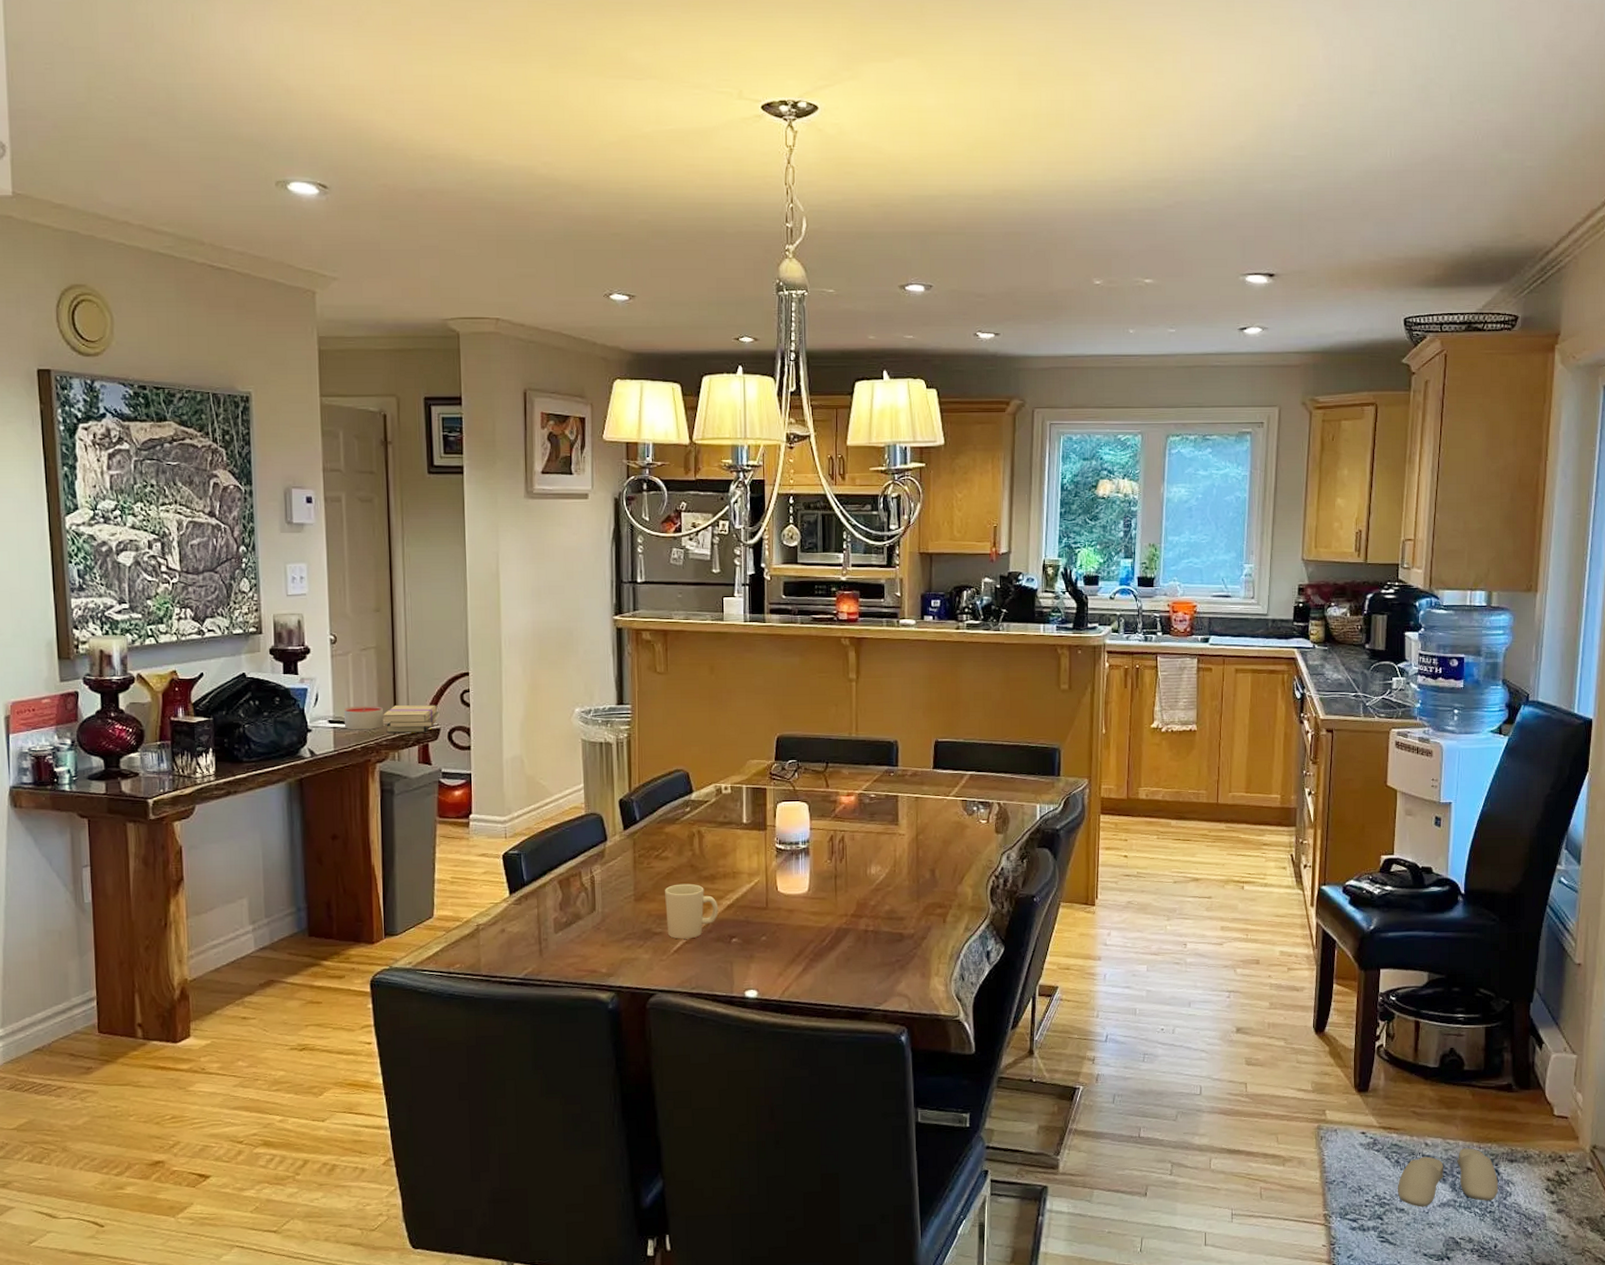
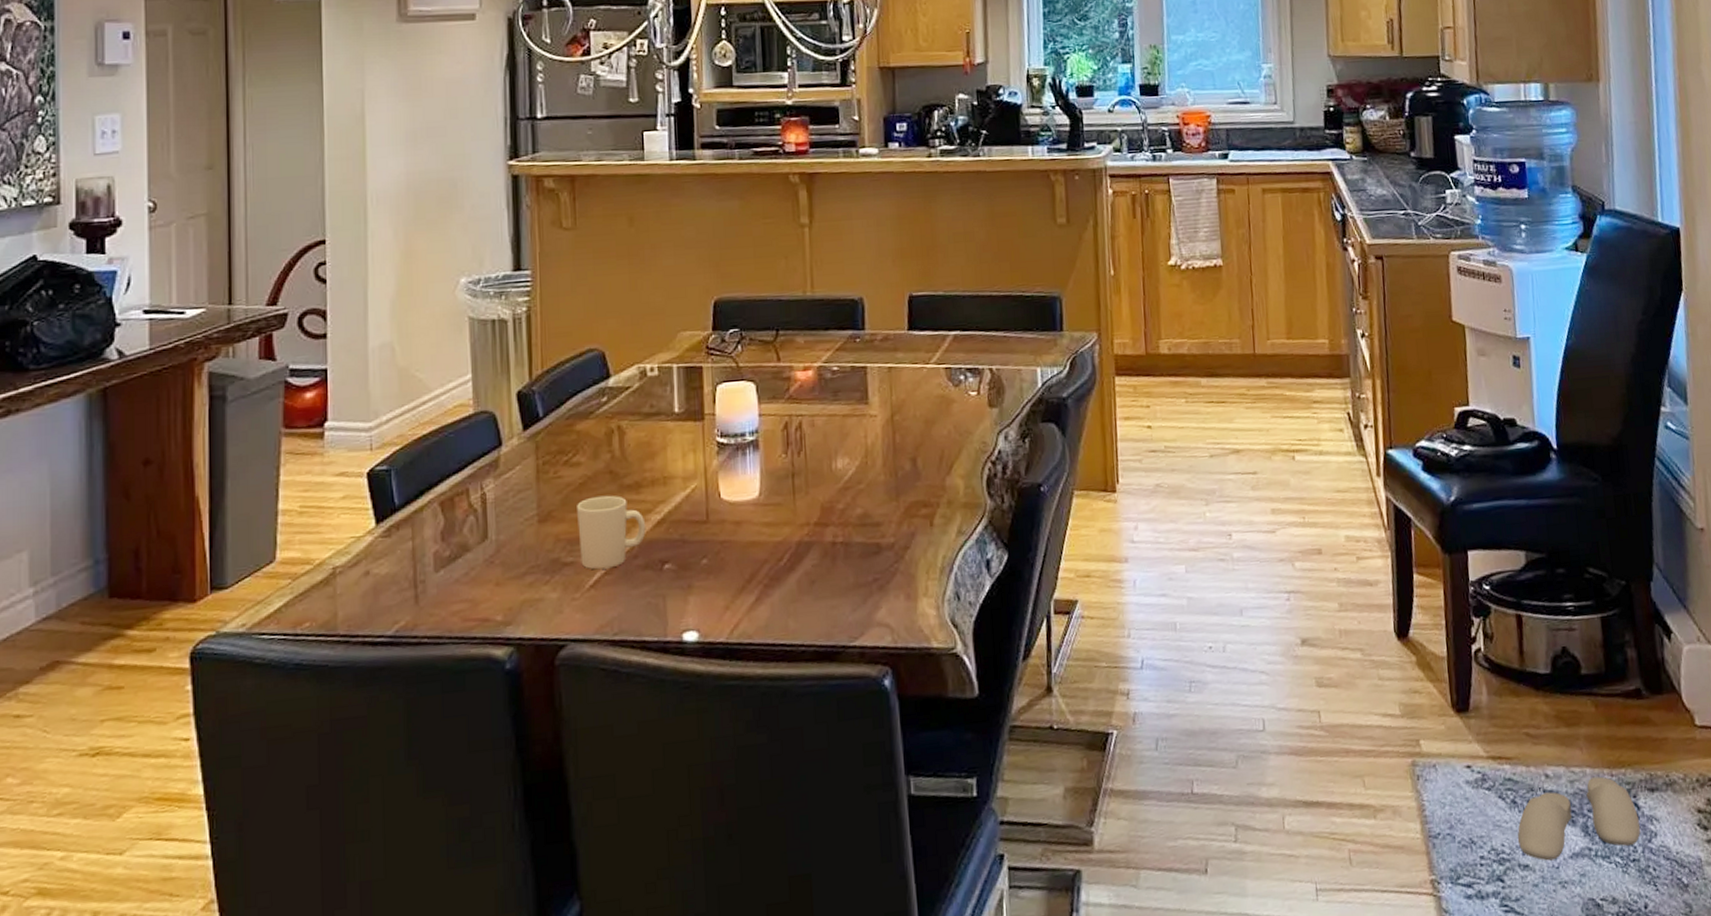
candle: present [343,705,384,730] -> none [163,288,215,322]
books: present [383,705,439,734] -> none [214,283,287,322]

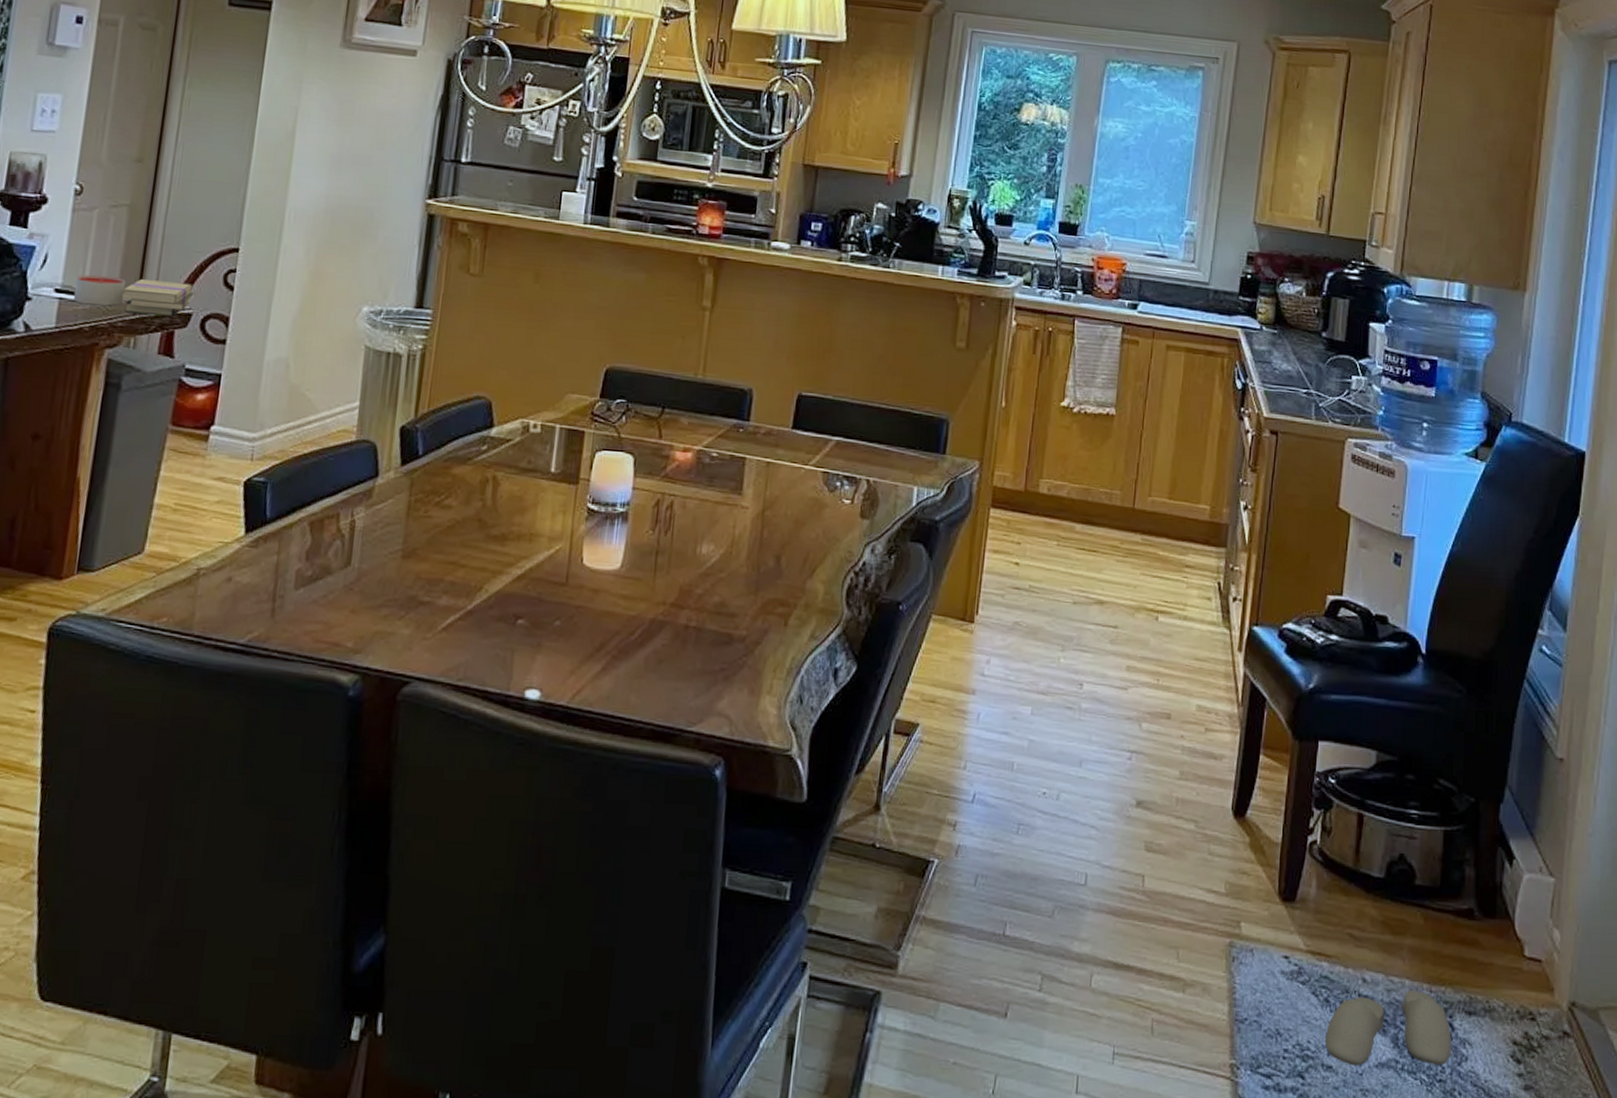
candle: none [163,288,215,322] -> present [73,274,125,307]
books: none [214,283,287,322] -> present [123,279,195,317]
mug: present [577,495,646,570] -> none [437,541,506,615]

